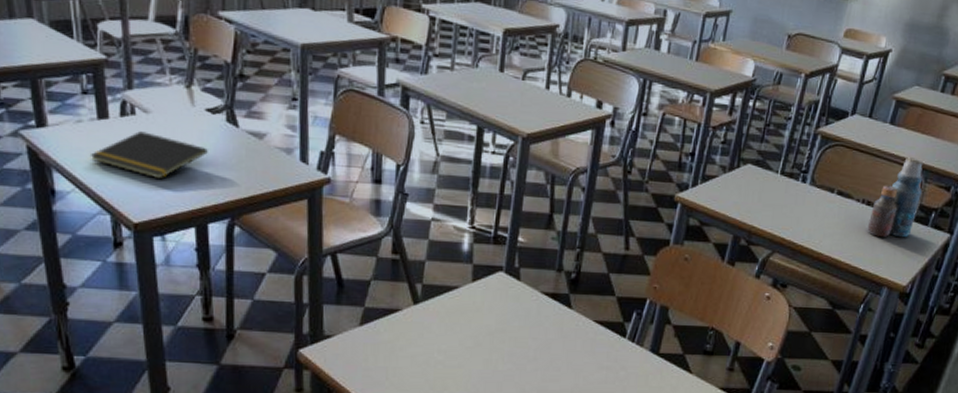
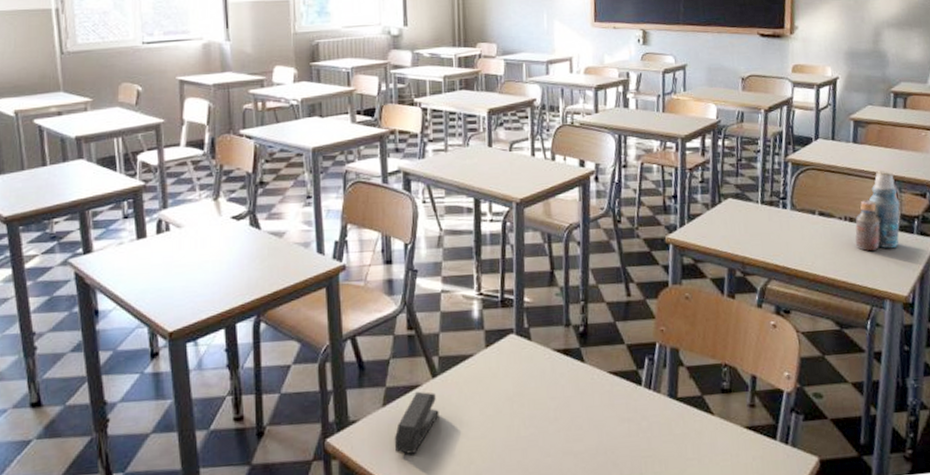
notepad: present [89,131,208,180] -> none [129,245,234,288]
stapler: none [368,315,418,375] -> present [394,391,439,455]

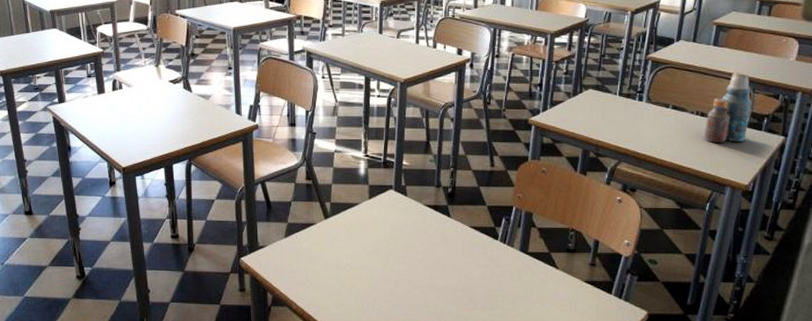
stapler: present [394,391,439,455] -> none [293,228,329,276]

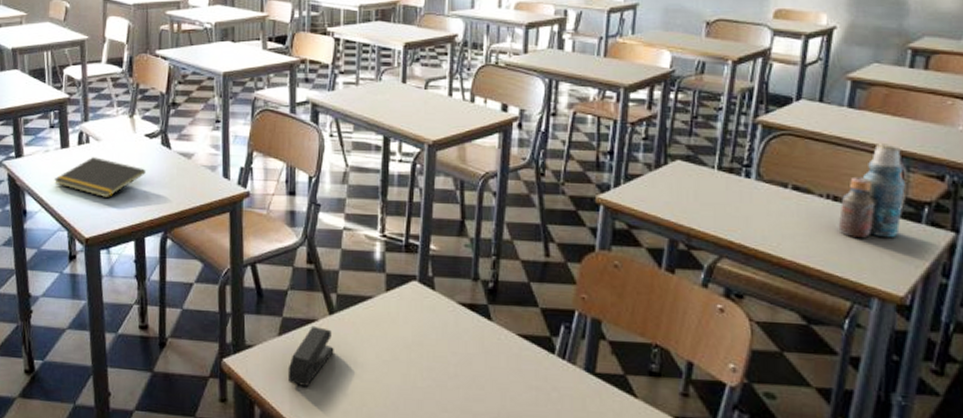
notepad: none [93,101,171,134] -> present [53,157,146,199]
stapler: none [293,228,329,276] -> present [287,325,334,388]

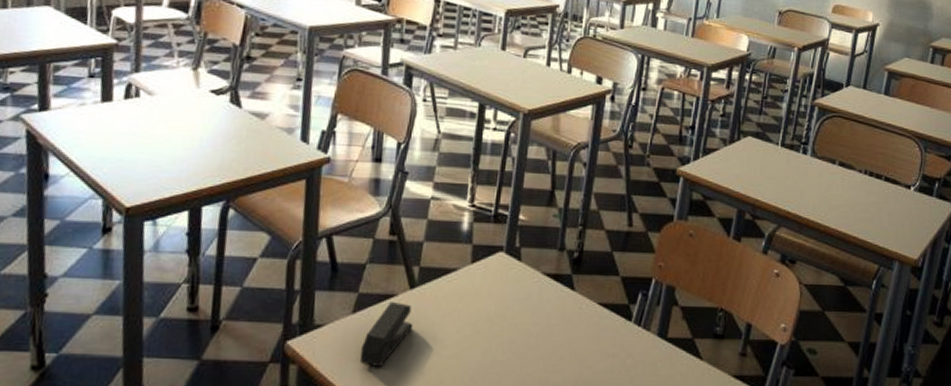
notepad: present [53,157,146,199] -> none [88,113,209,162]
bottle: present [838,144,905,239] -> none [872,127,922,210]

